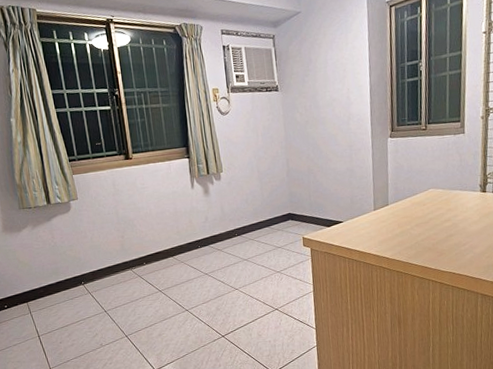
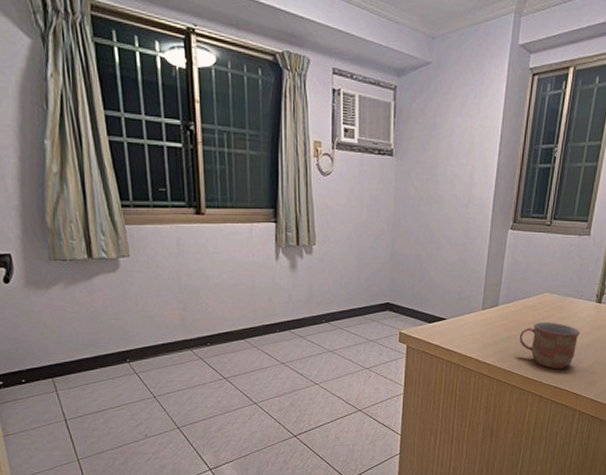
mug: none [412,214,470,257] -> present [519,322,581,369]

